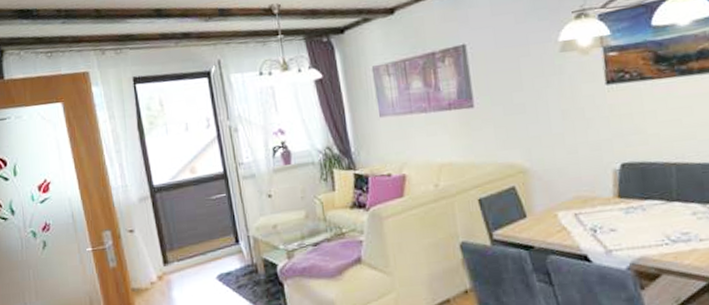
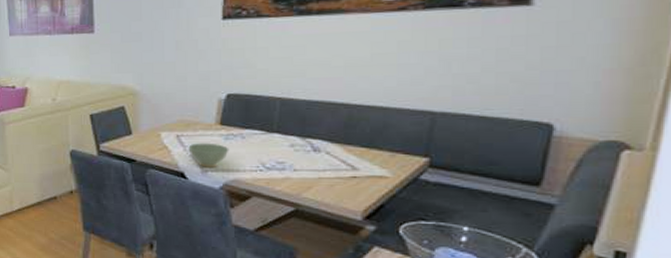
bowl: none [588,218,632,247] -> present [188,143,229,167]

